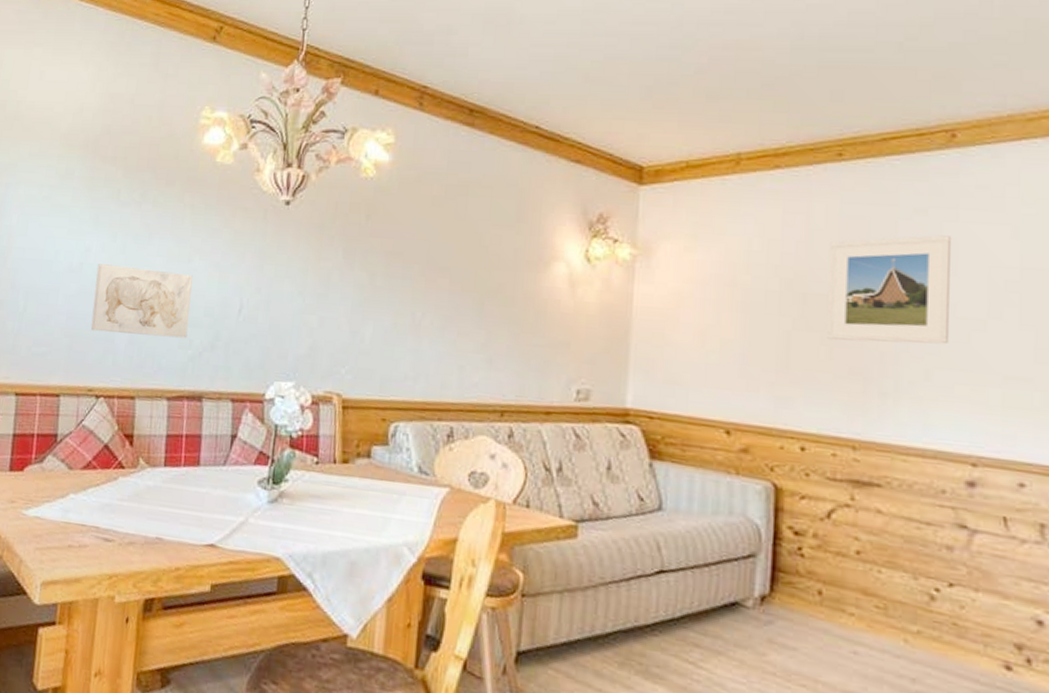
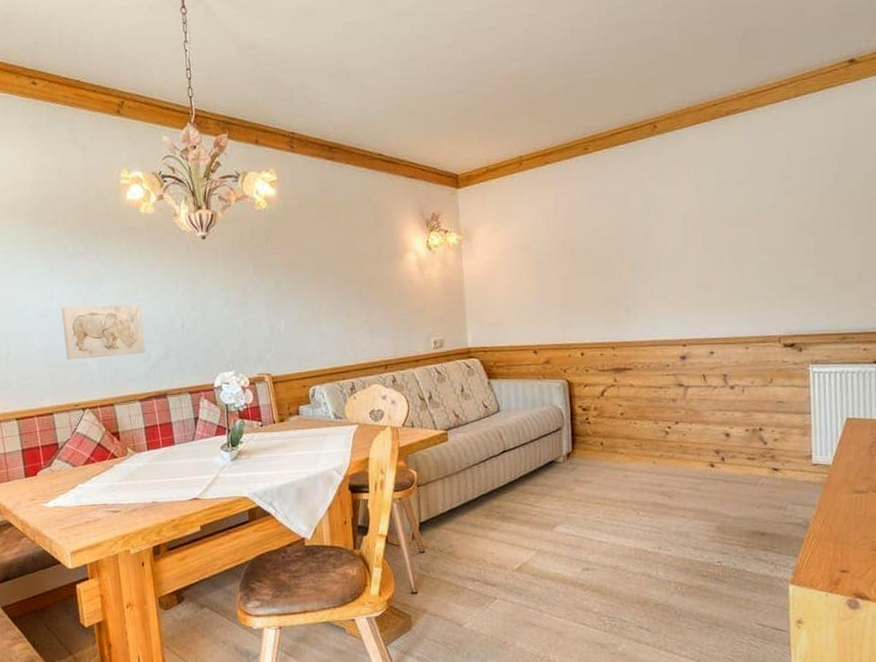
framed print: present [828,235,952,345] -> none [585,197,663,279]

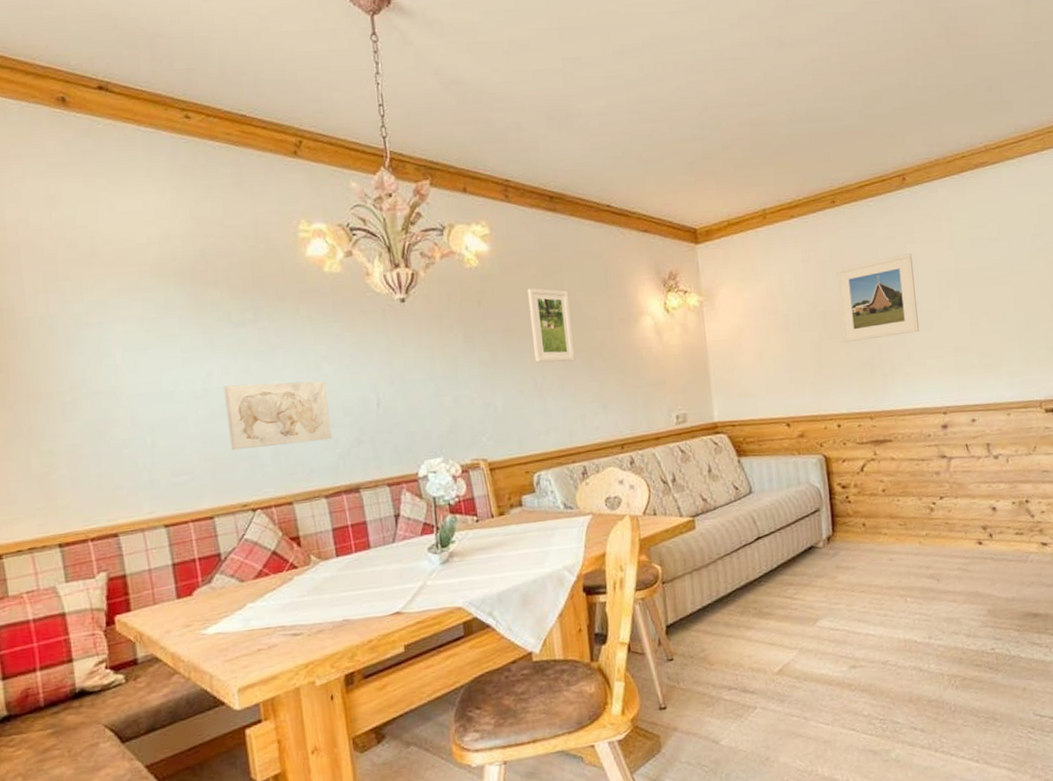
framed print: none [307,227,348,293] -> present [527,288,576,363]
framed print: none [585,197,663,279] -> present [835,253,919,343]

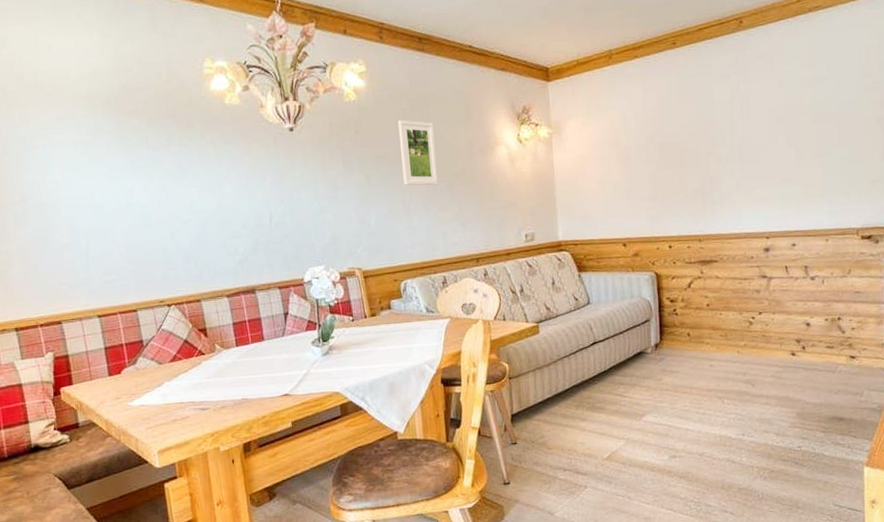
wall art: present [223,381,332,451] -> none [143,198,233,256]
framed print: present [835,253,919,343] -> none [673,92,748,173]

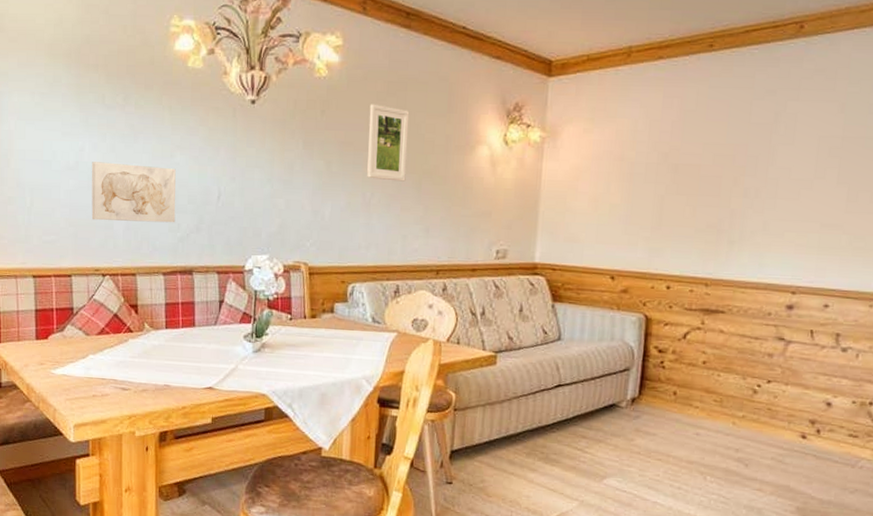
wall art: none [143,198,233,256] -> present [91,162,176,223]

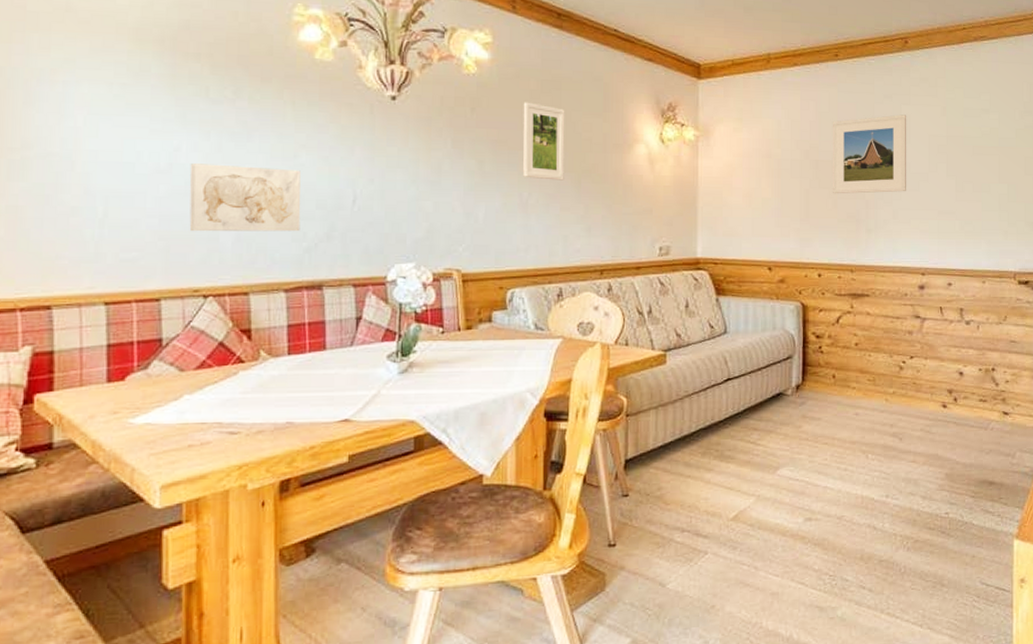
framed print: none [692,112,793,202] -> present [832,114,907,194]

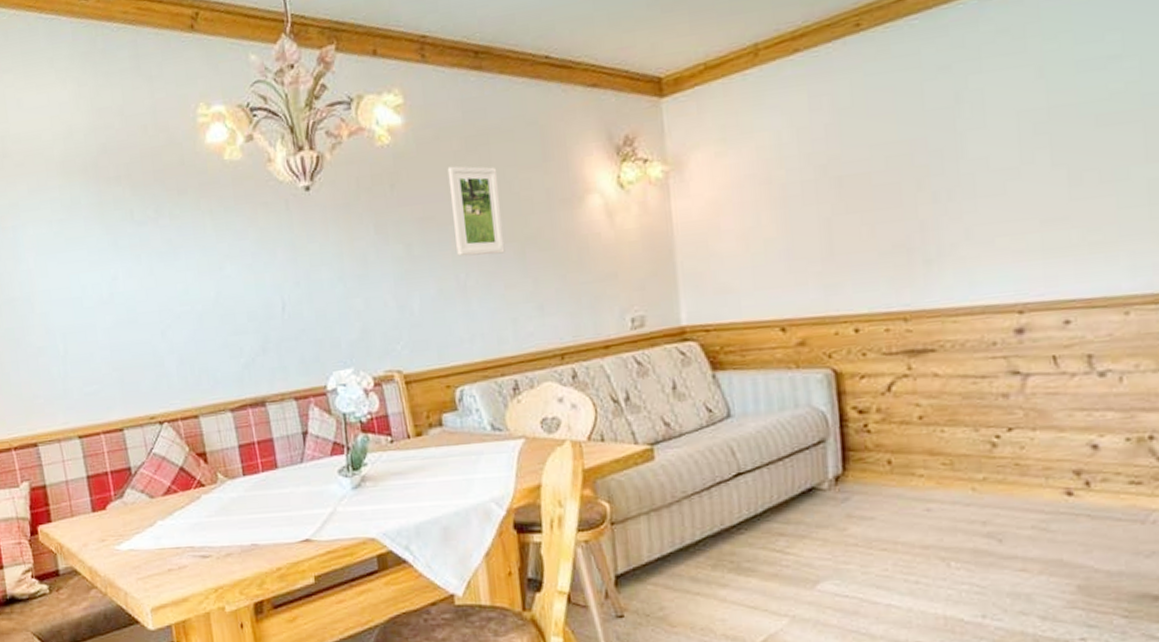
wall art: present [189,163,301,232] -> none [128,282,236,360]
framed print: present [832,114,907,194] -> none [858,88,984,219]

